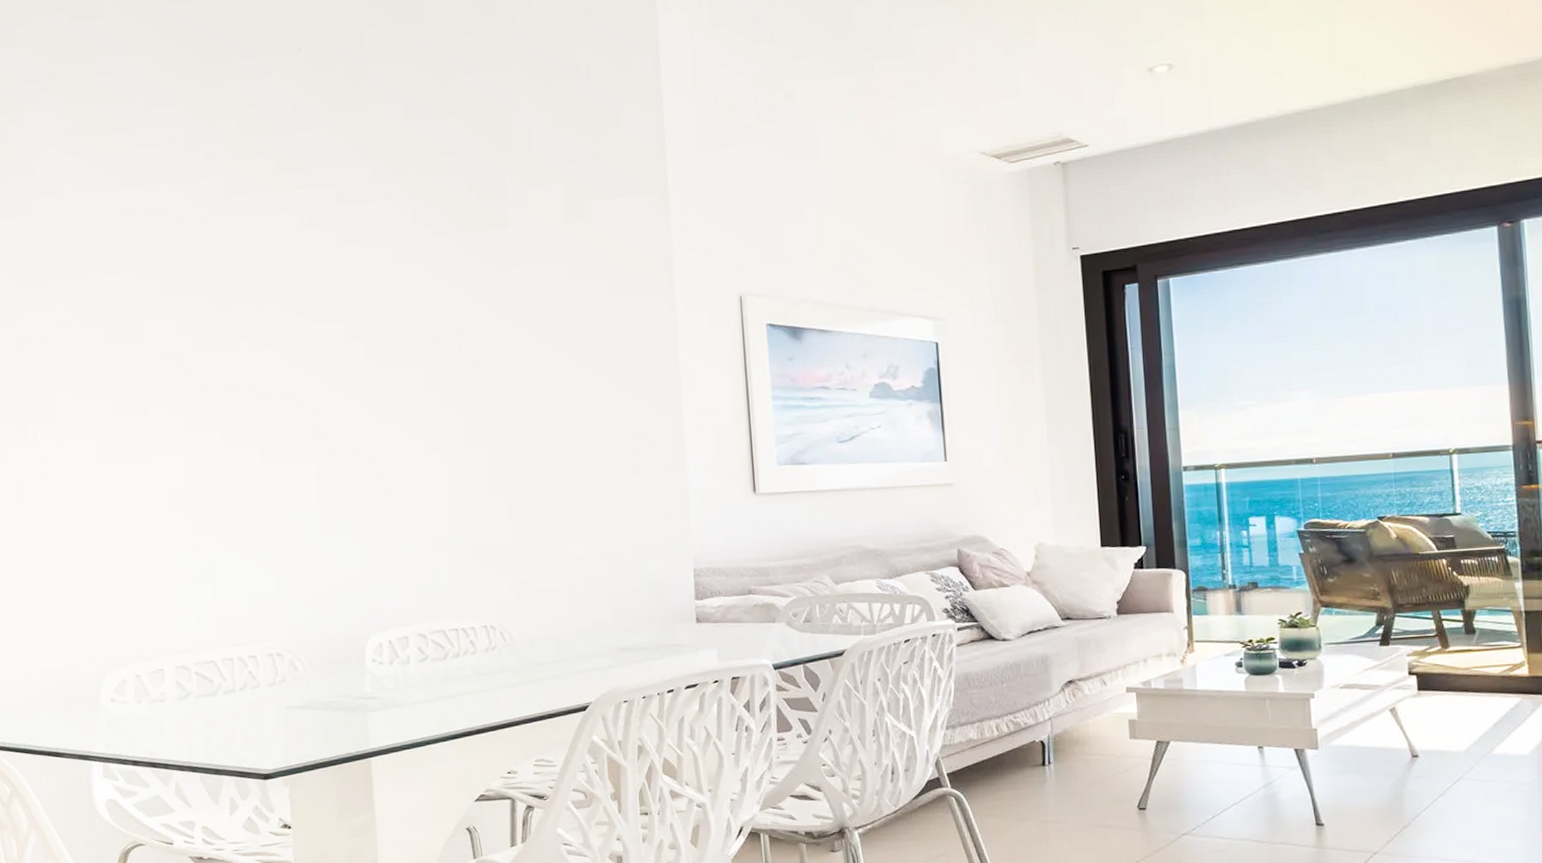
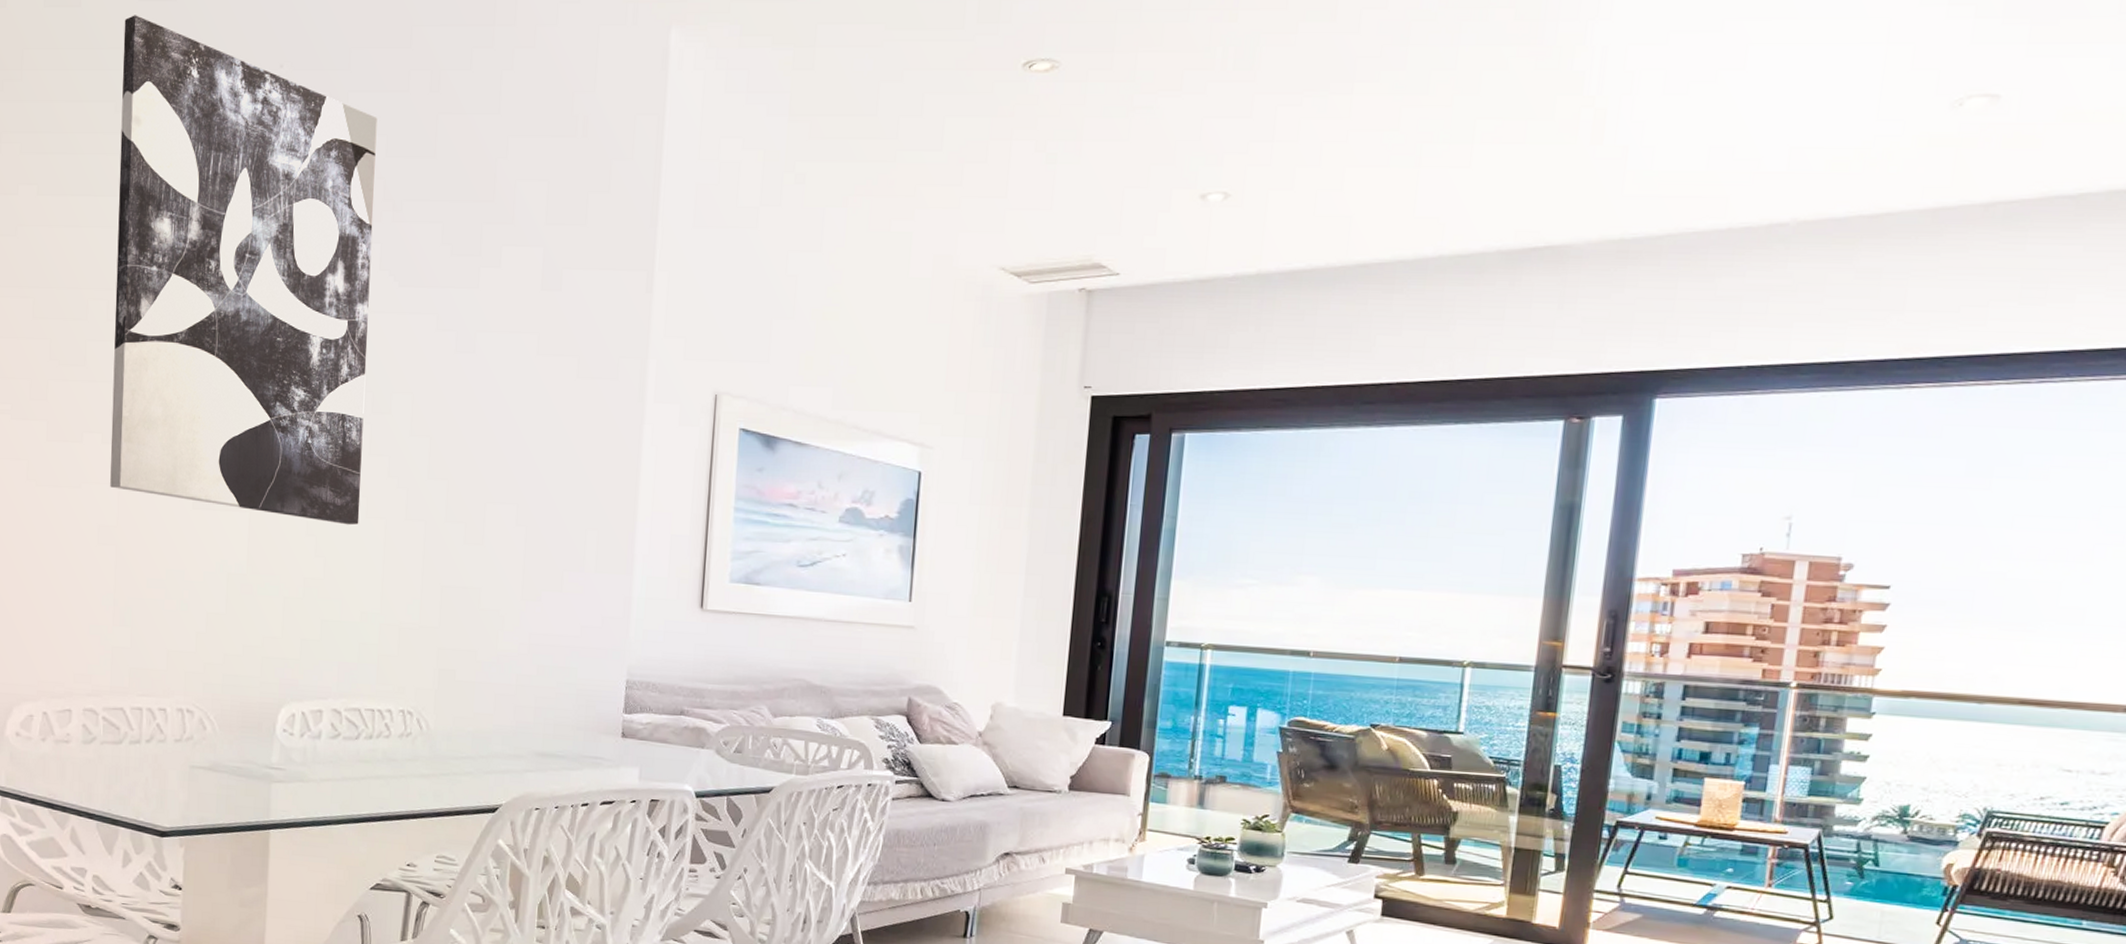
wall art: none [146,18,422,459] -> present [110,15,378,526]

